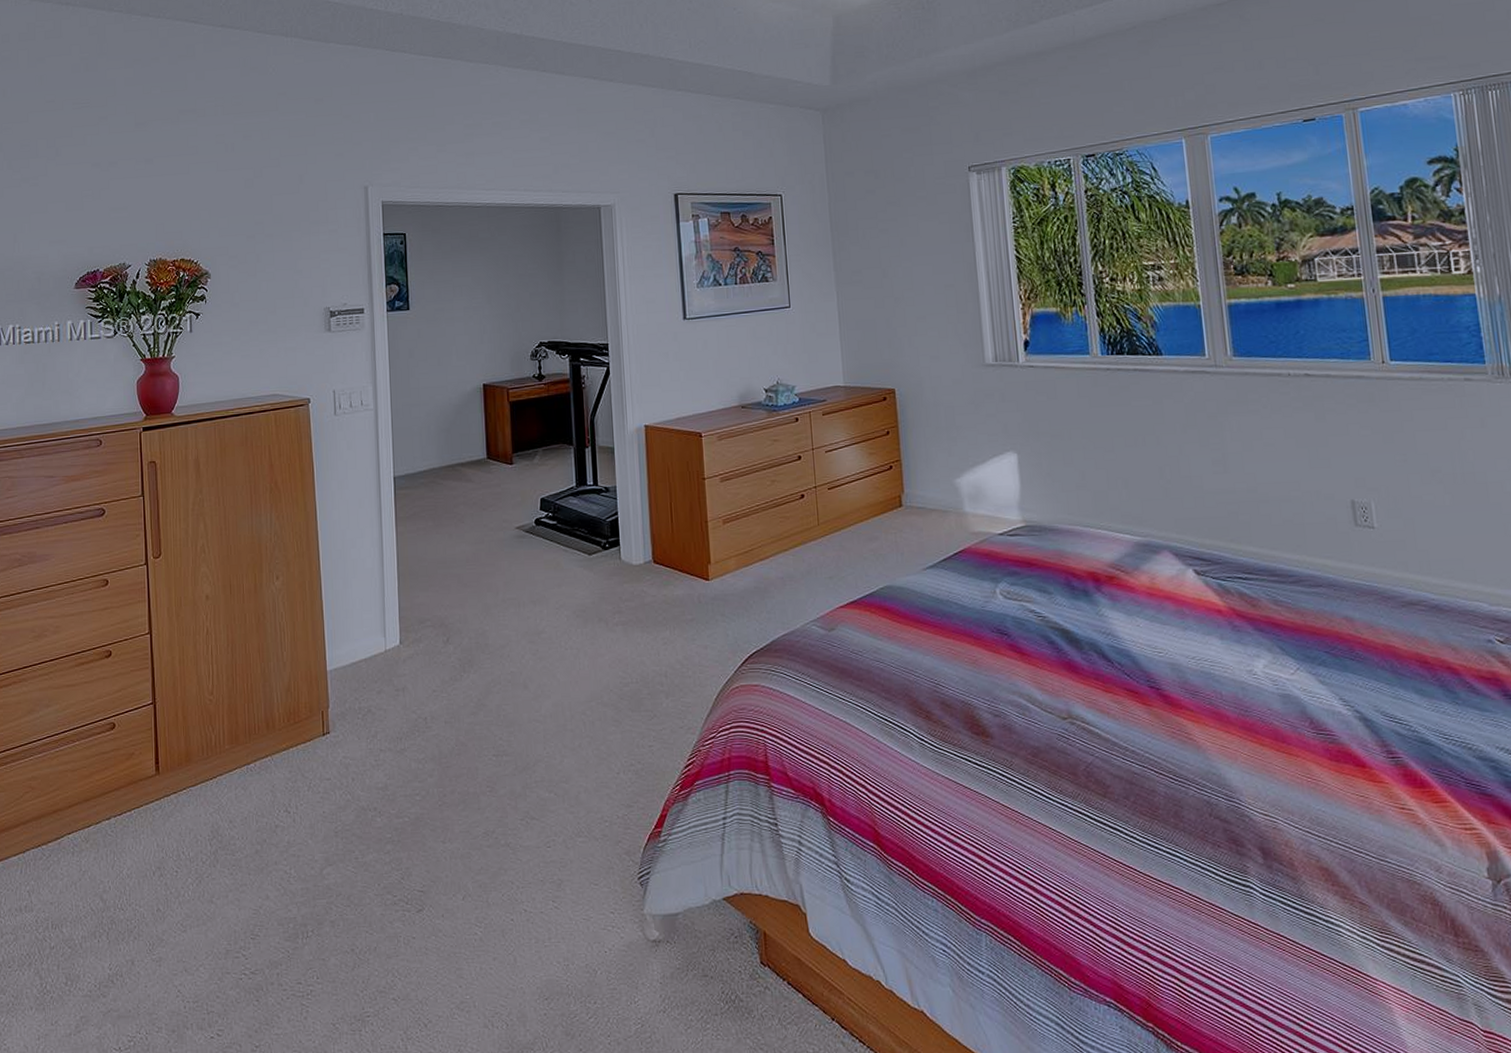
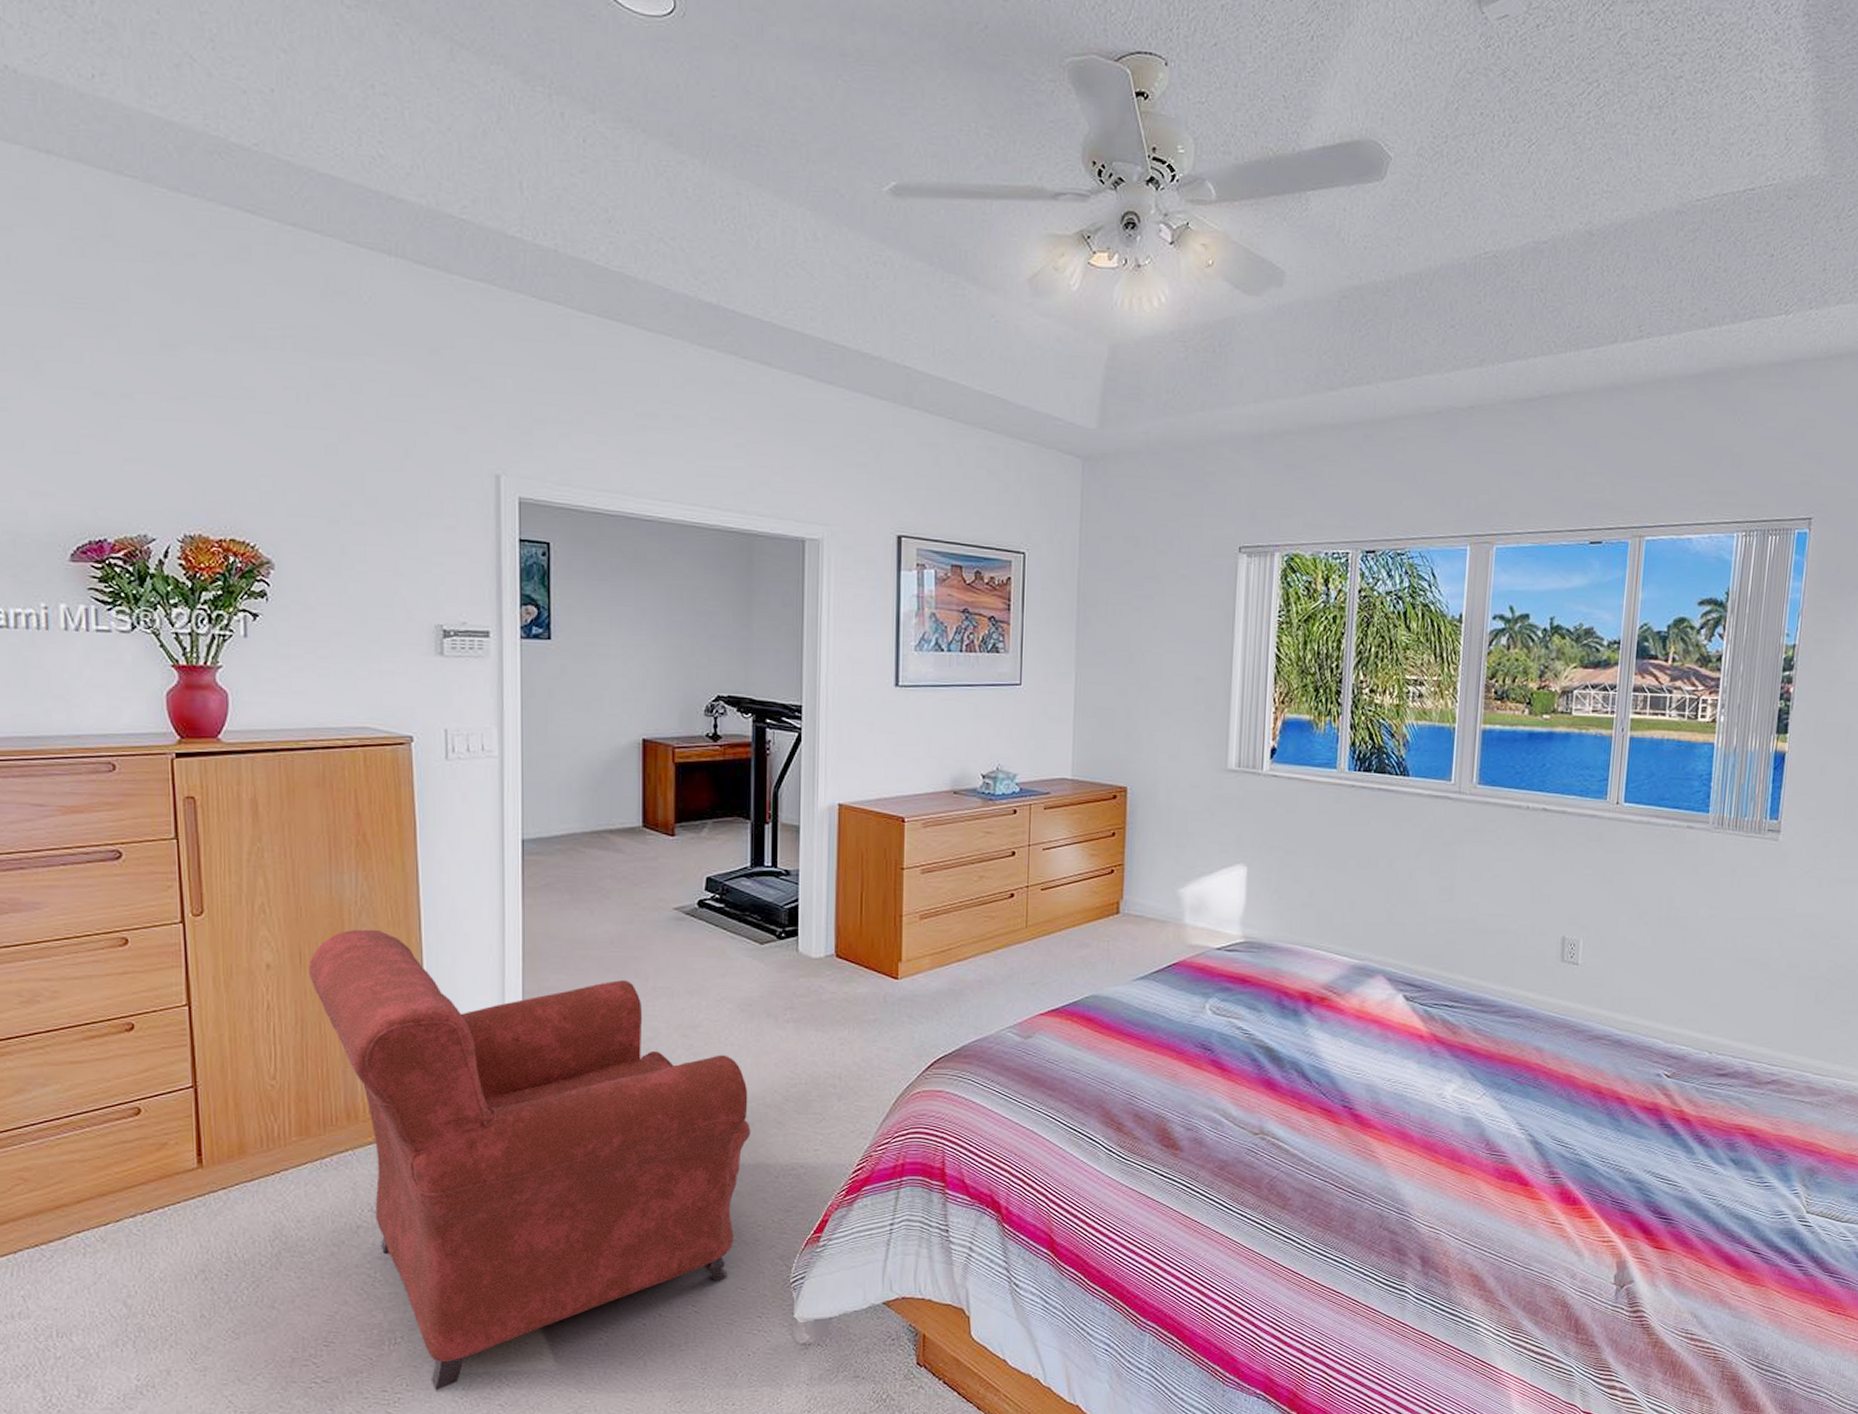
armchair: none [236,561,593,983] -> present [308,929,751,1390]

